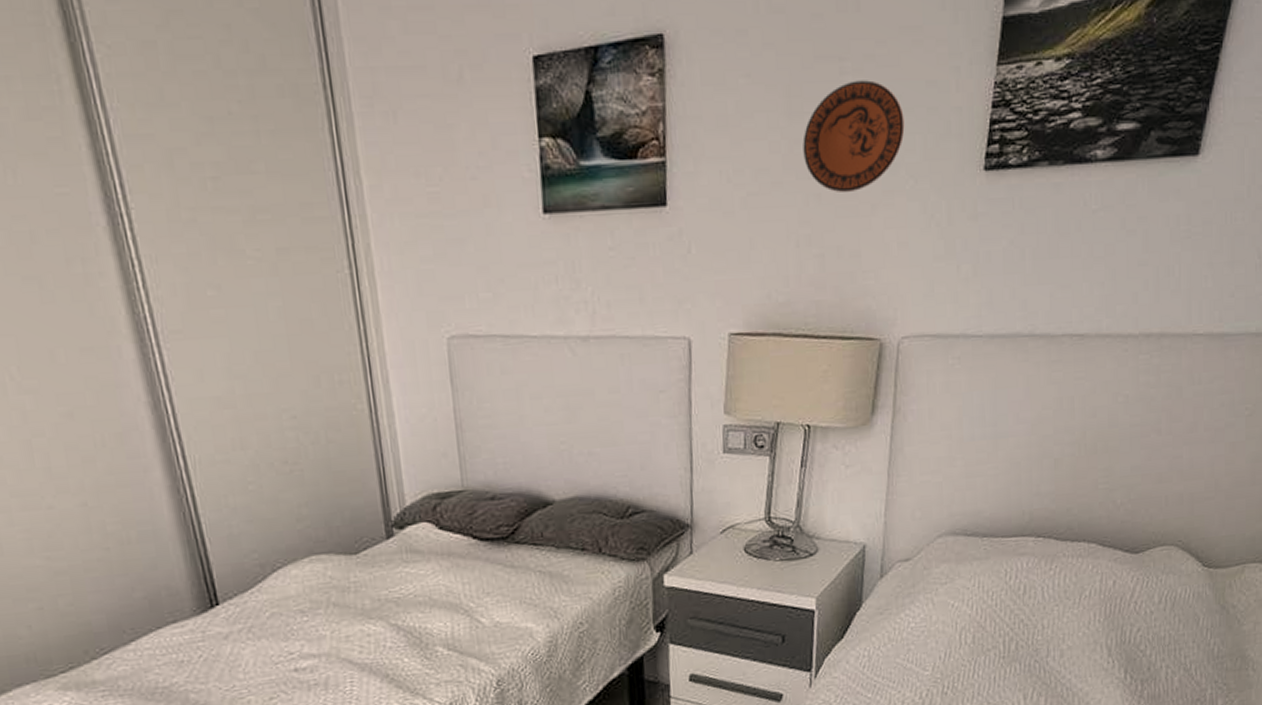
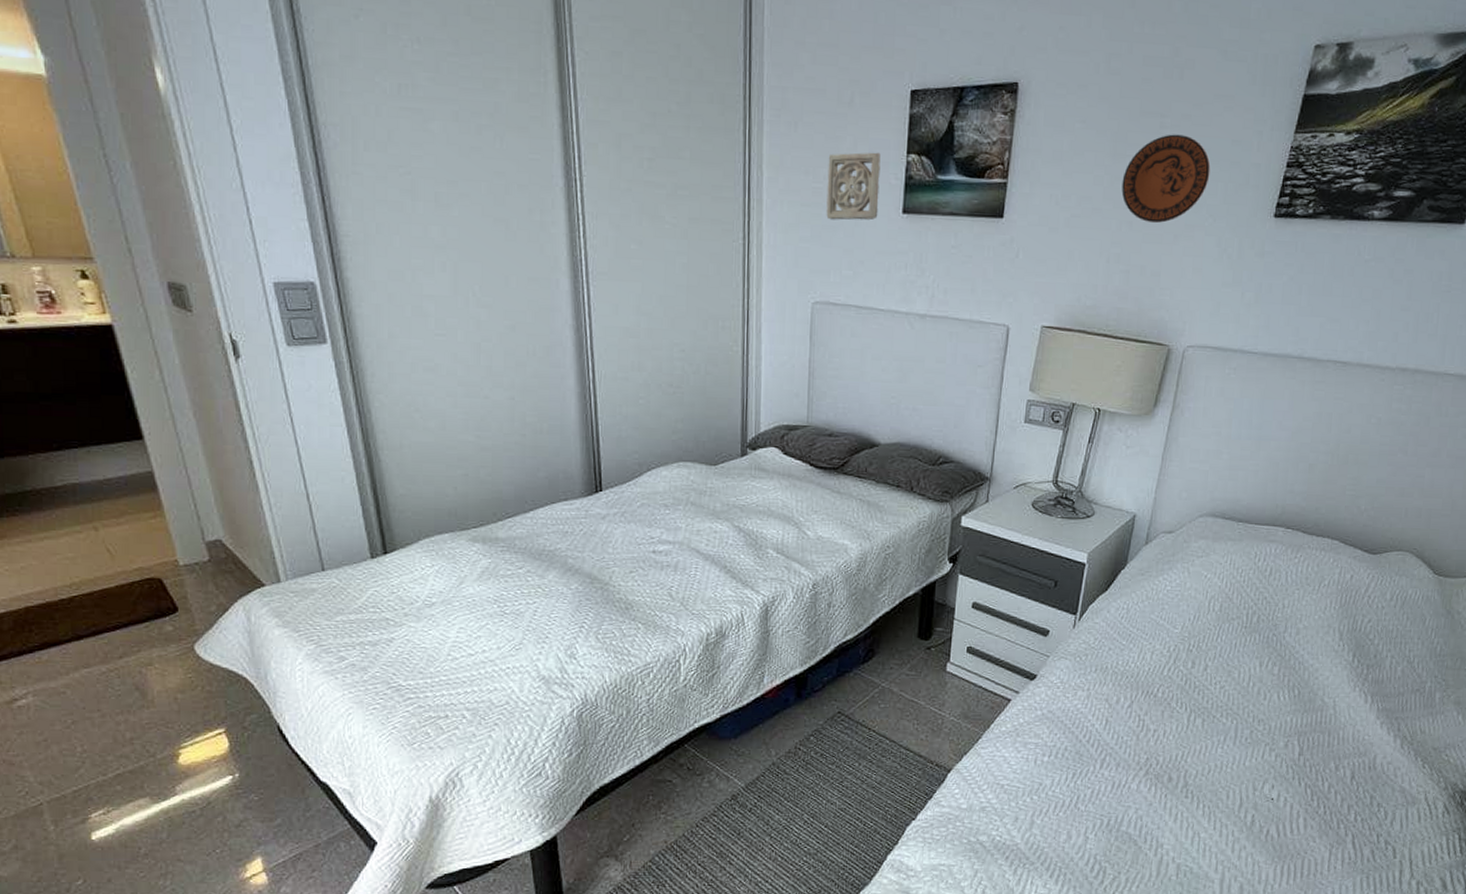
wall ornament: none [441,139,514,231] -> present [826,152,881,221]

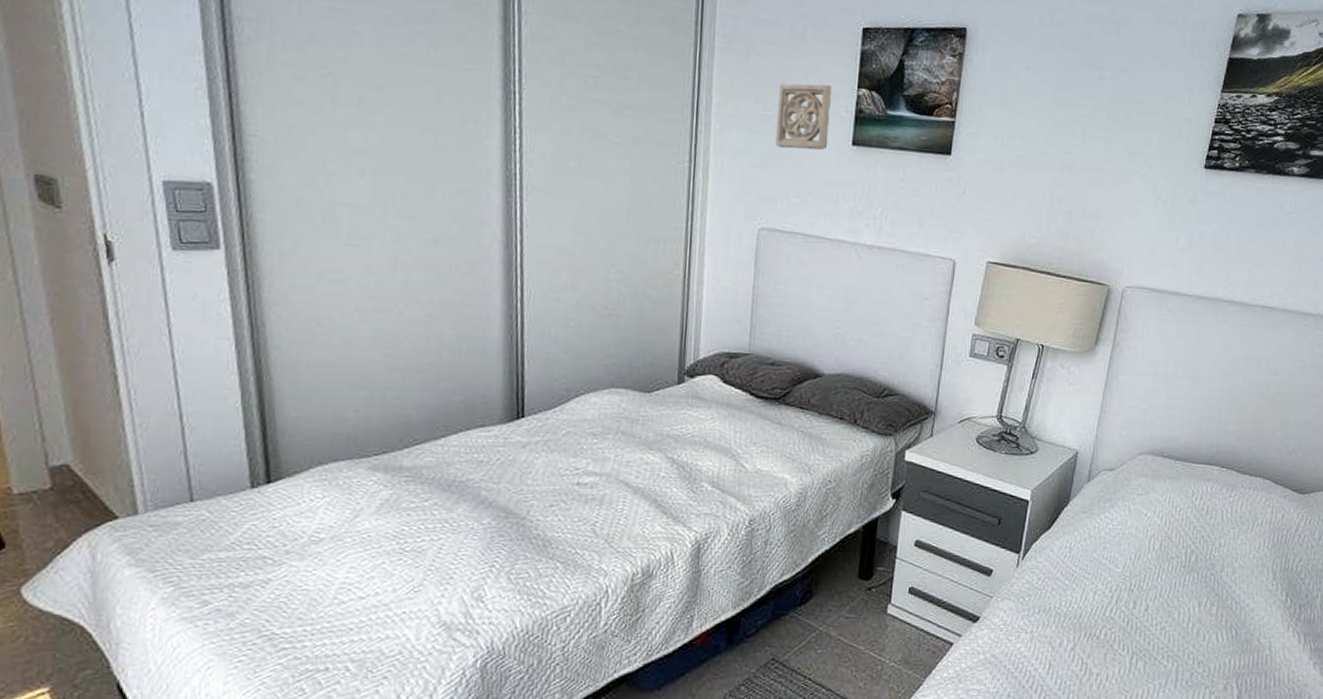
decorative plate: present [1121,134,1211,224] -> none [1064,85,1146,169]

